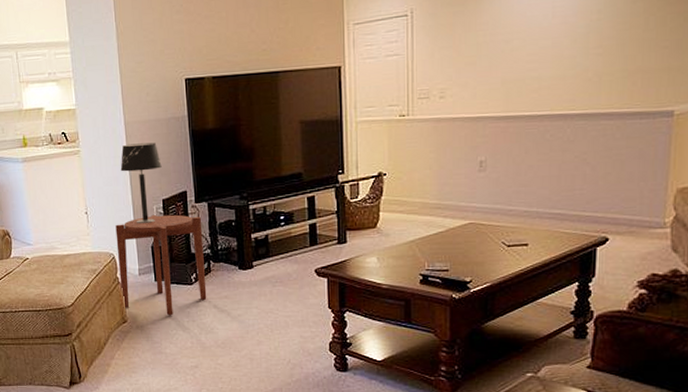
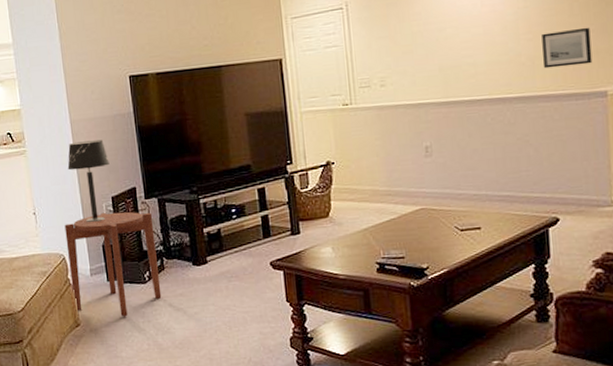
wall art: none [611,43,664,85] -> present [541,27,593,69]

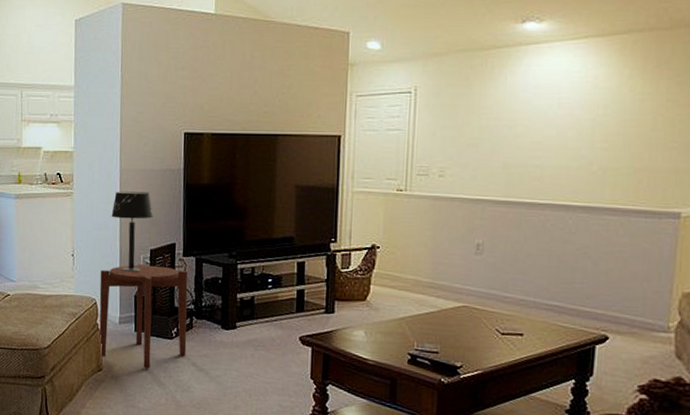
wall art: present [541,27,593,69] -> none [616,143,672,182]

